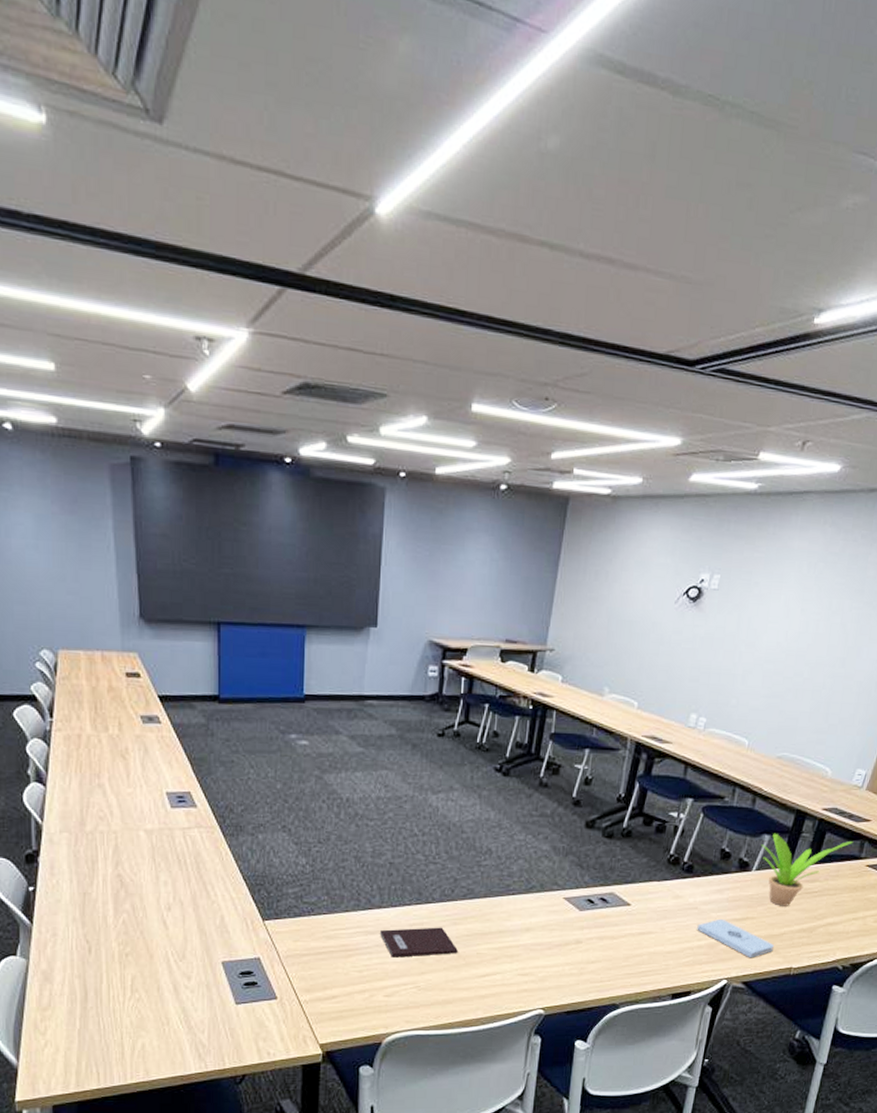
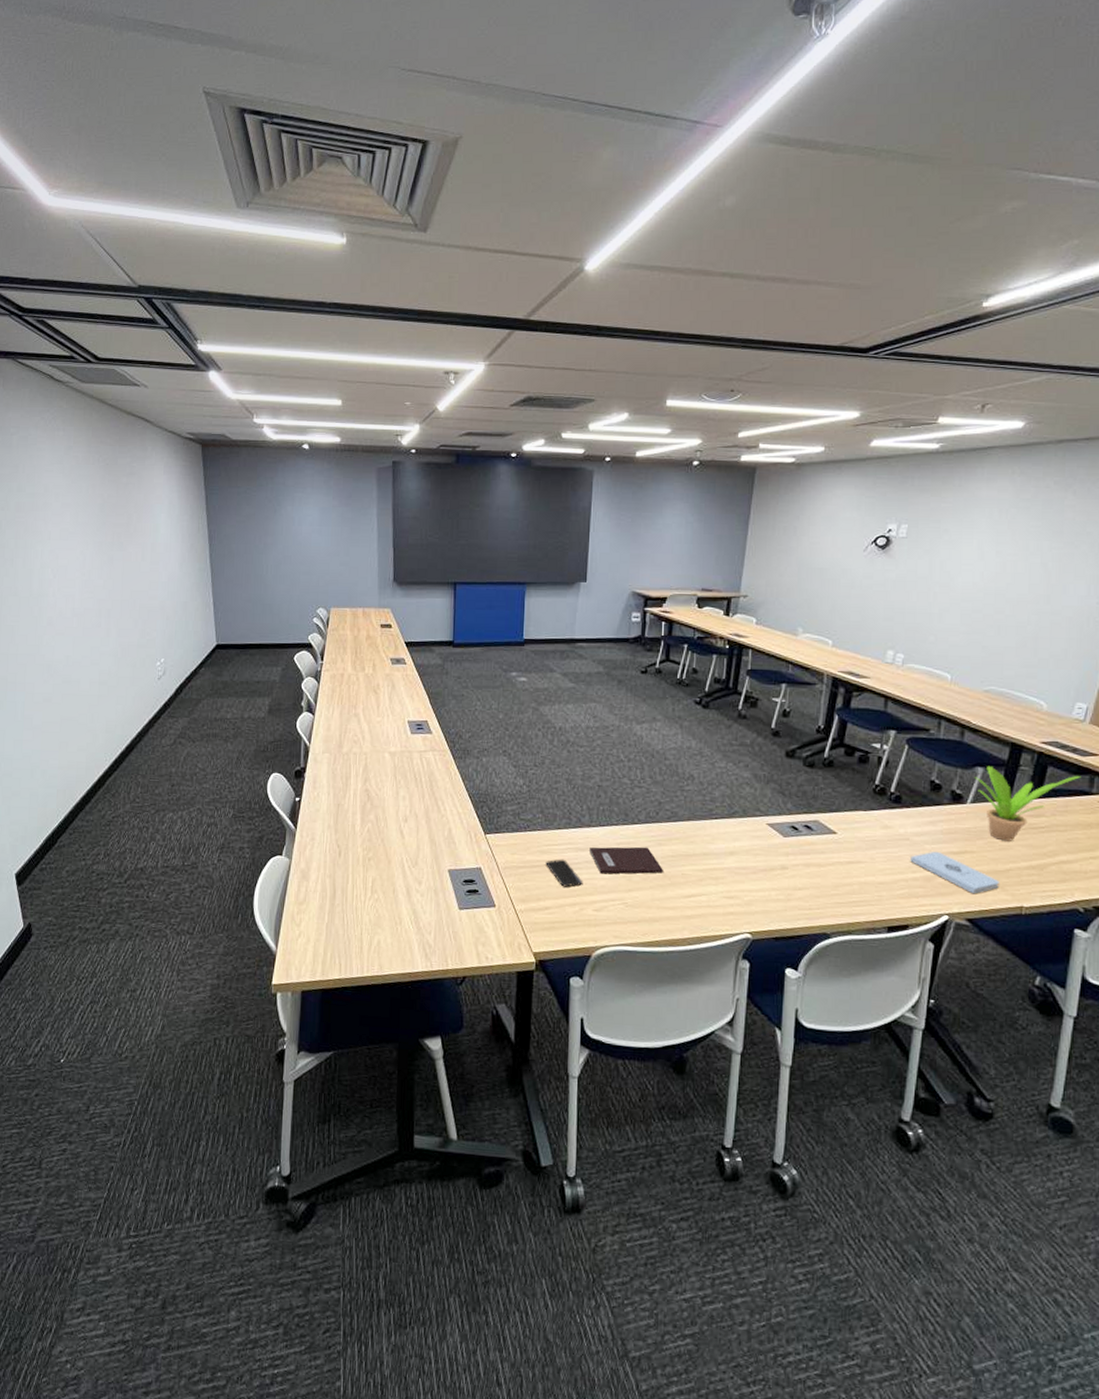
smartphone: none [332,944,373,974] -> present [545,859,583,887]

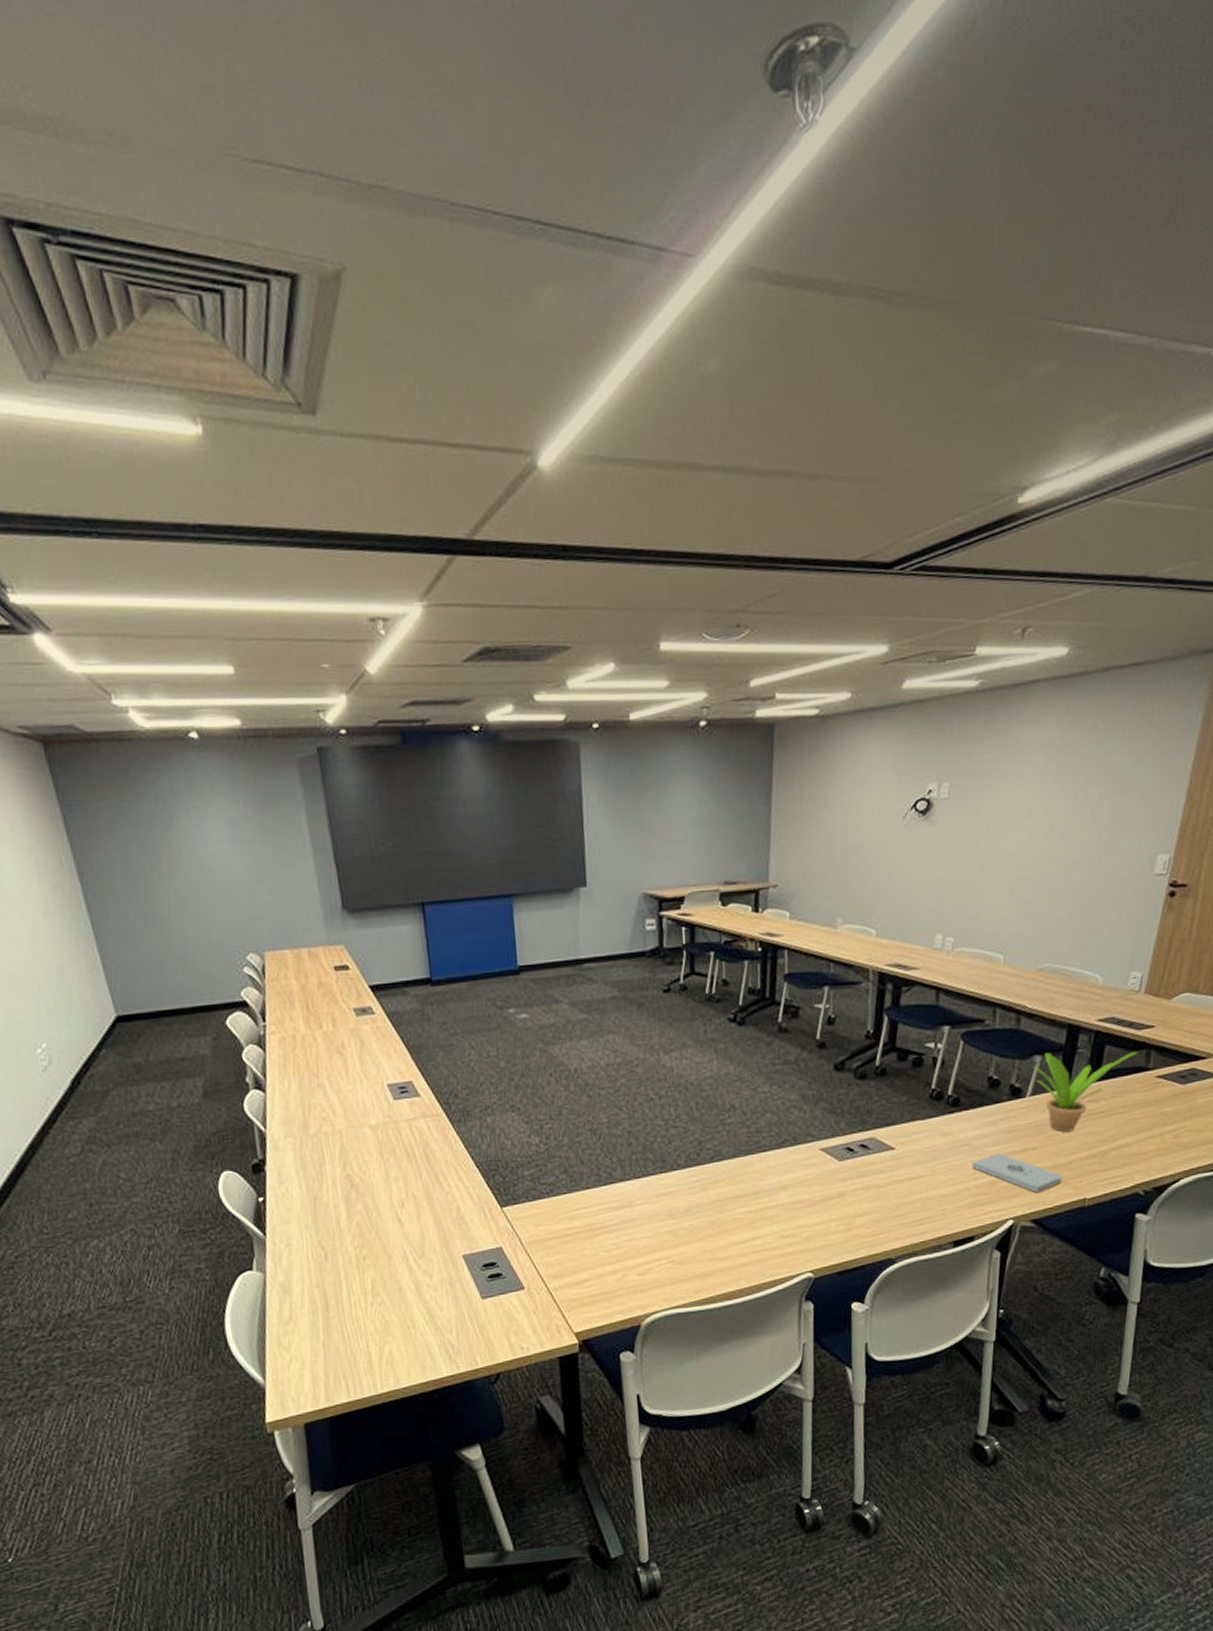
smartphone: present [545,859,583,887] -> none [577,1222,623,1254]
notebook: present [590,846,663,874] -> none [626,1194,711,1233]

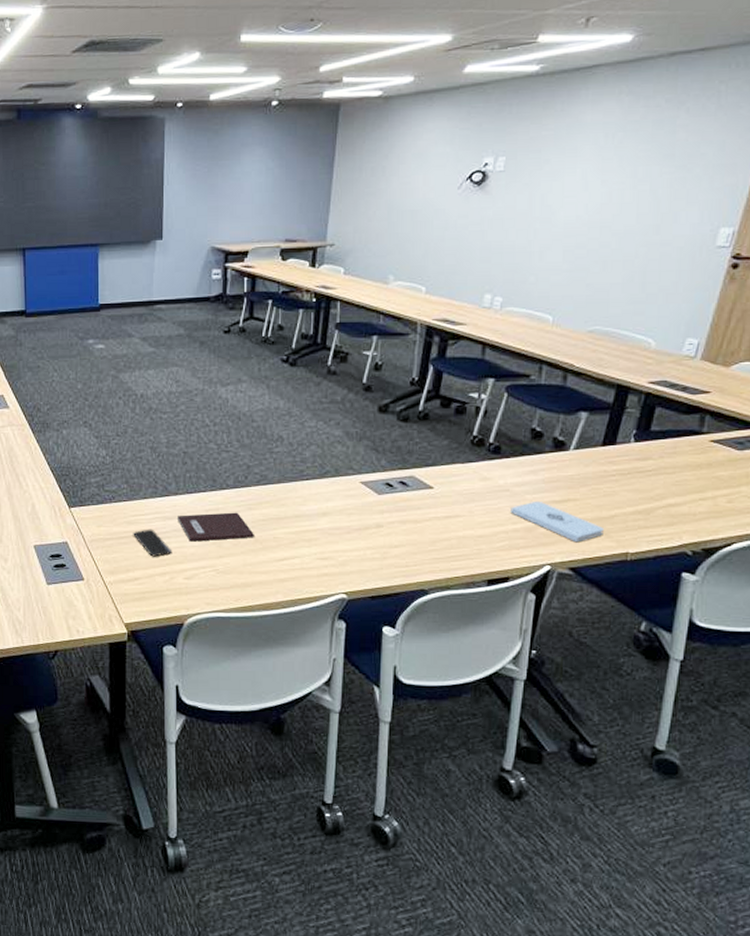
smartphone: none [577,1222,623,1254] -> present [133,529,173,557]
notebook: none [626,1194,711,1233] -> present [178,512,254,542]
potted plant: present [1032,1052,1138,1132] -> none [577,410,692,487]

